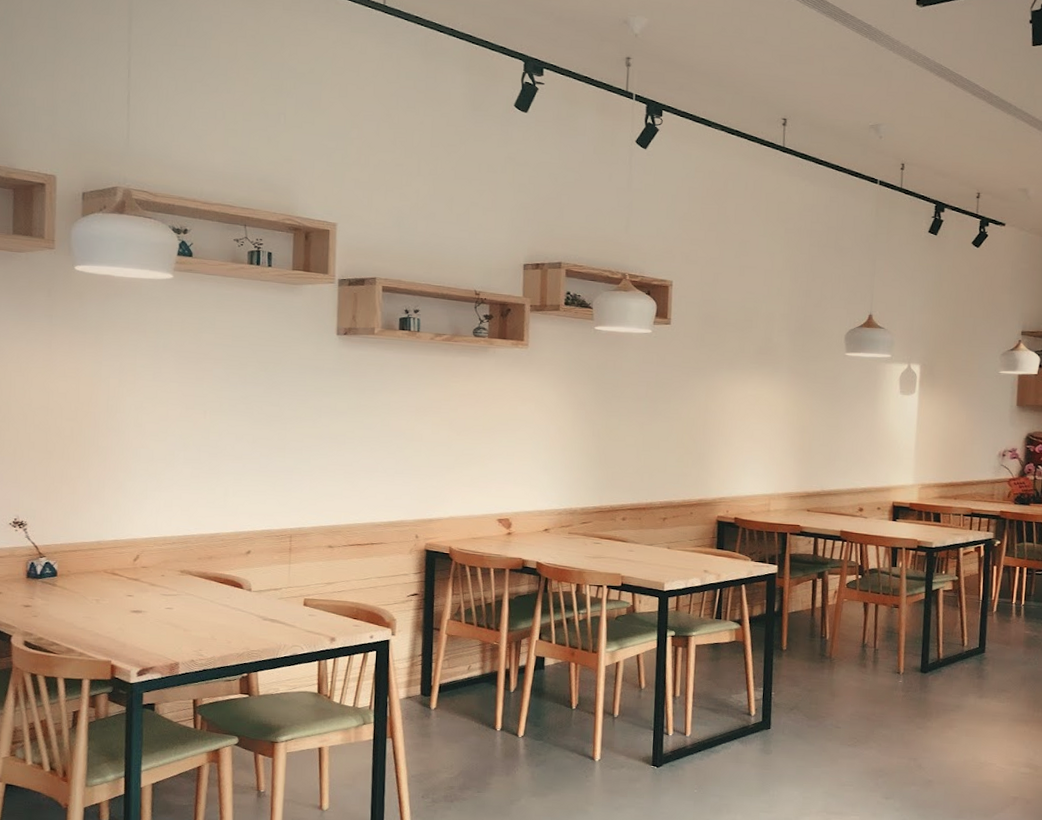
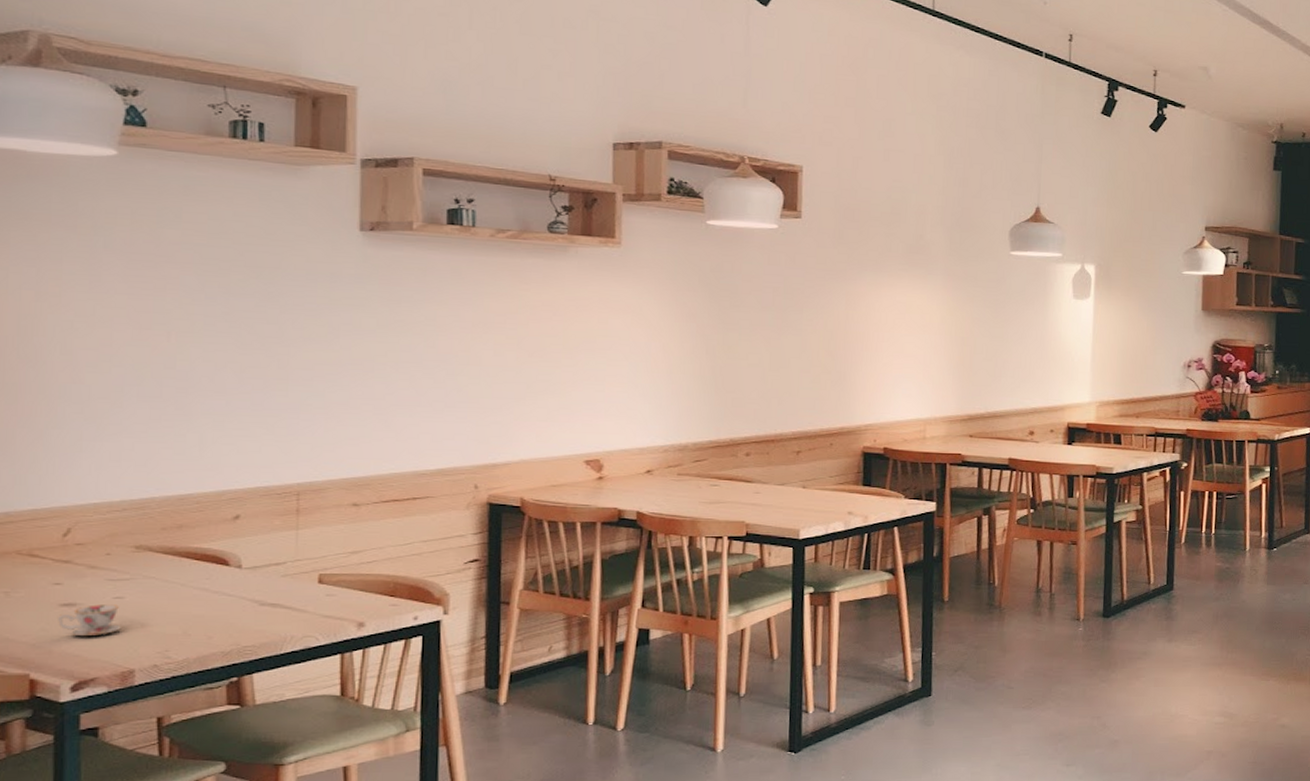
teacup: none [130,612,171,636] -> present [58,604,121,635]

